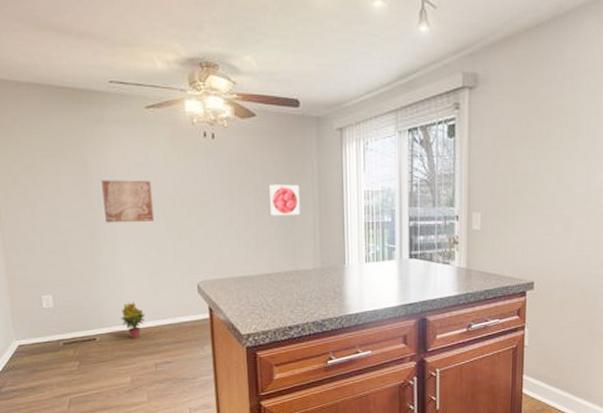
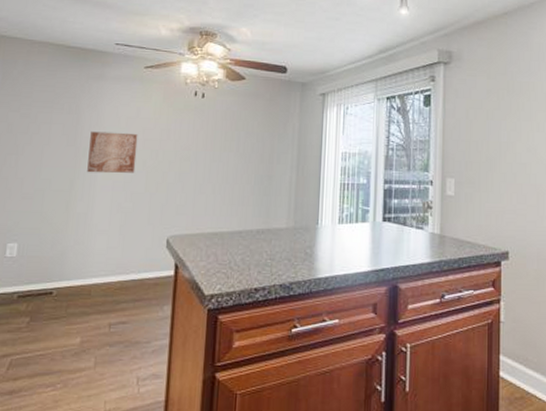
potted plant: present [120,302,146,340] -> none [82,254,109,295]
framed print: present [268,184,301,216] -> none [248,142,280,174]

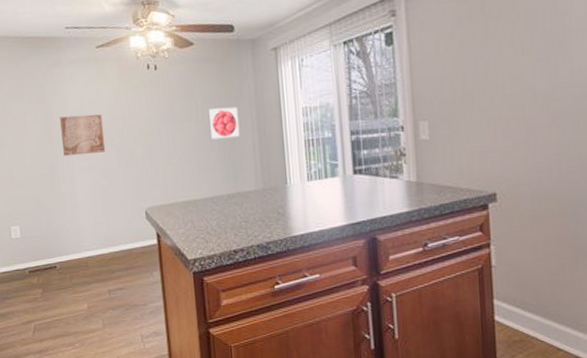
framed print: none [248,142,280,174] -> present [207,106,240,140]

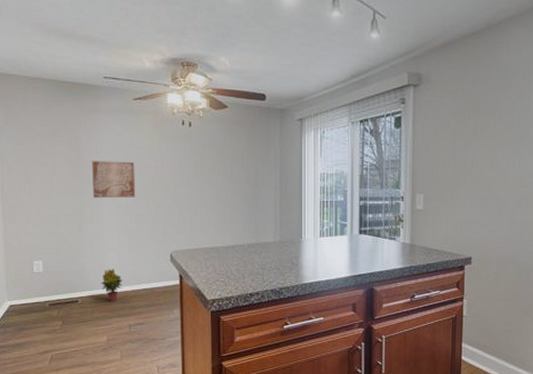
potted plant: none [77,230,99,267] -> present [100,268,123,302]
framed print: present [207,106,240,140] -> none [236,167,264,194]

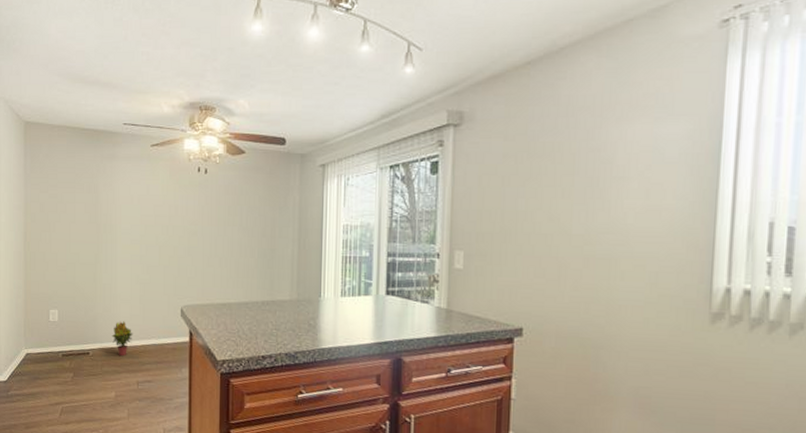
wall art: present [92,161,136,198] -> none [108,209,150,248]

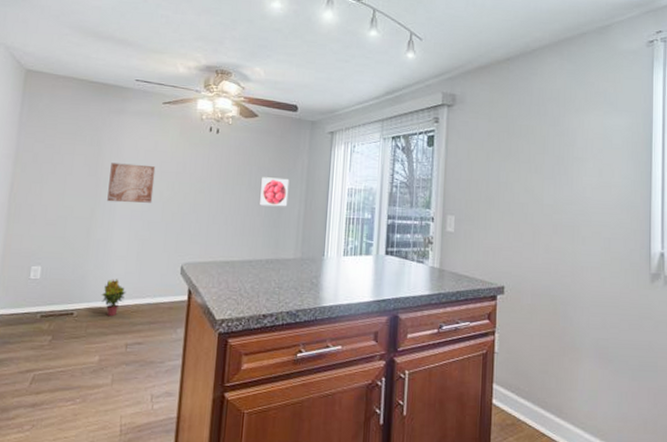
wall art: none [108,209,150,248] -> present [107,163,156,203]
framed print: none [251,217,281,247] -> present [259,177,290,207]

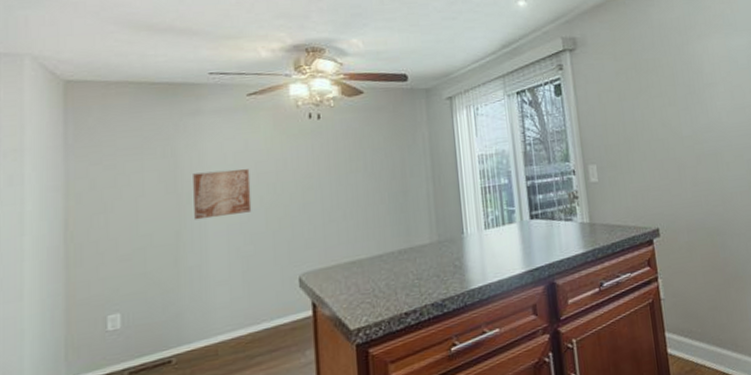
potted plant: present [101,279,126,317] -> none [204,308,236,356]
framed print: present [259,177,290,207] -> none [377,156,413,192]

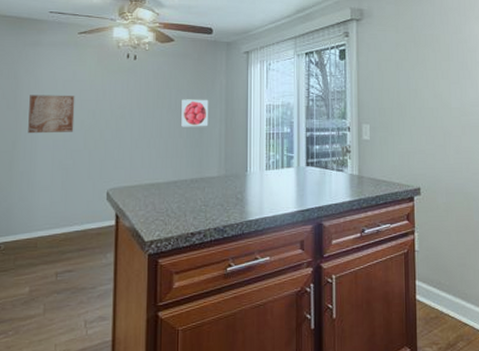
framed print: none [377,156,413,192] -> present [180,99,209,127]

